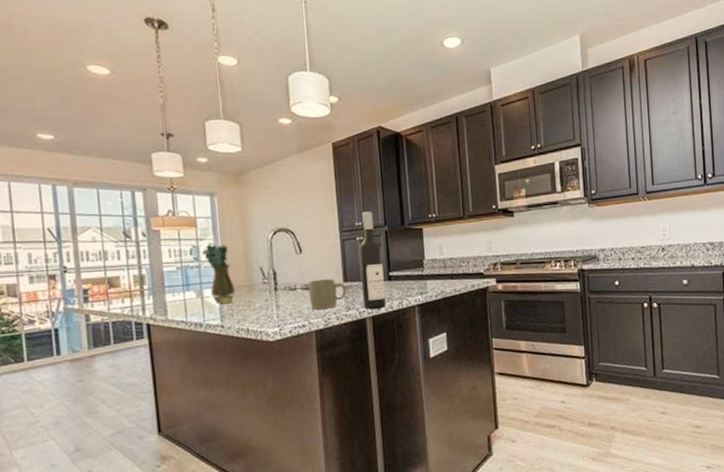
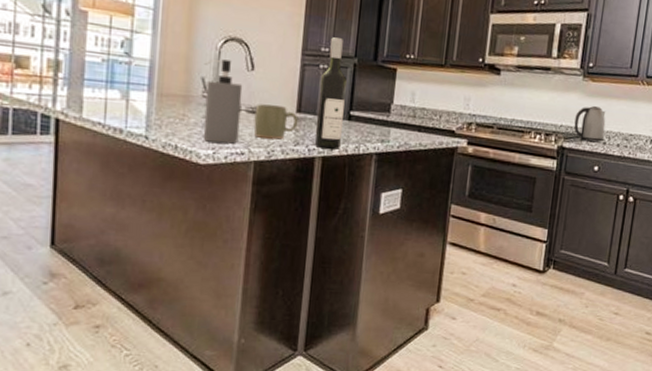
vase: present [202,241,236,305] -> none [135,36,169,112]
soap dispenser: none [259,248,299,321] -> present [202,59,243,144]
kettle: none [588,227,618,261] -> present [574,105,606,143]

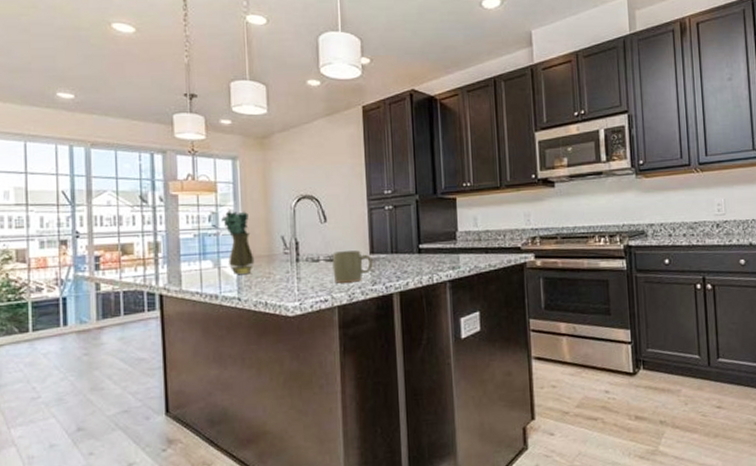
vase: none [135,36,169,112] -> present [221,208,255,275]
soap dispenser: present [202,59,243,144] -> none [281,216,321,294]
bottle: present [314,37,347,149] -> none [387,179,415,284]
kettle: present [574,105,606,143] -> none [635,200,668,237]

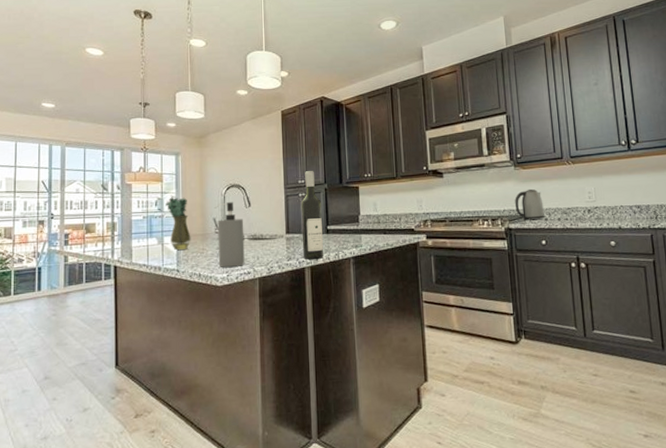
soap dispenser: none [281,216,321,294] -> present [214,202,245,267]
mug: present [332,250,373,283] -> none [255,231,288,258]
bottle: none [387,179,415,284] -> present [300,171,323,259]
kettle: none [635,200,668,237] -> present [515,188,545,220]

